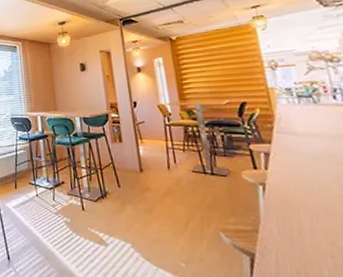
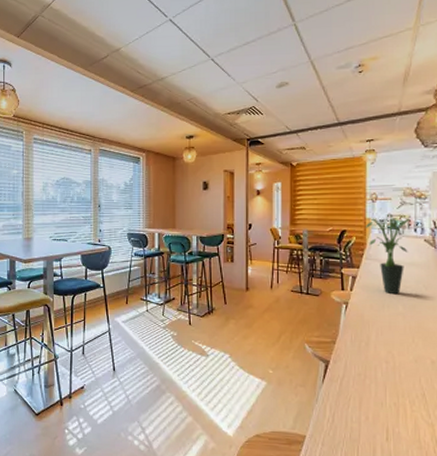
potted plant: none [268,80,332,173] -> present [365,213,411,295]

